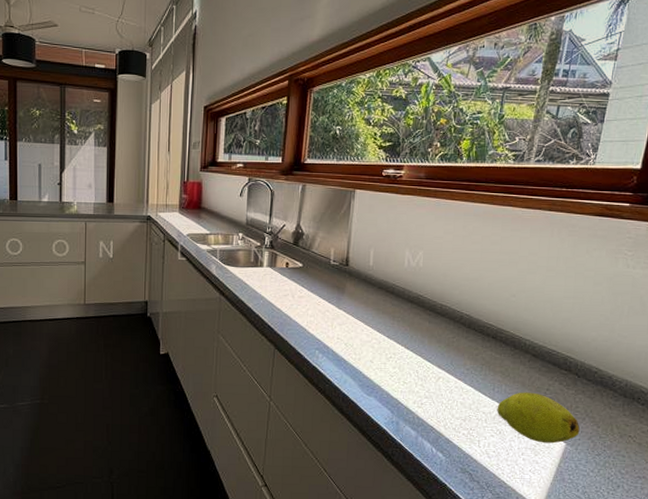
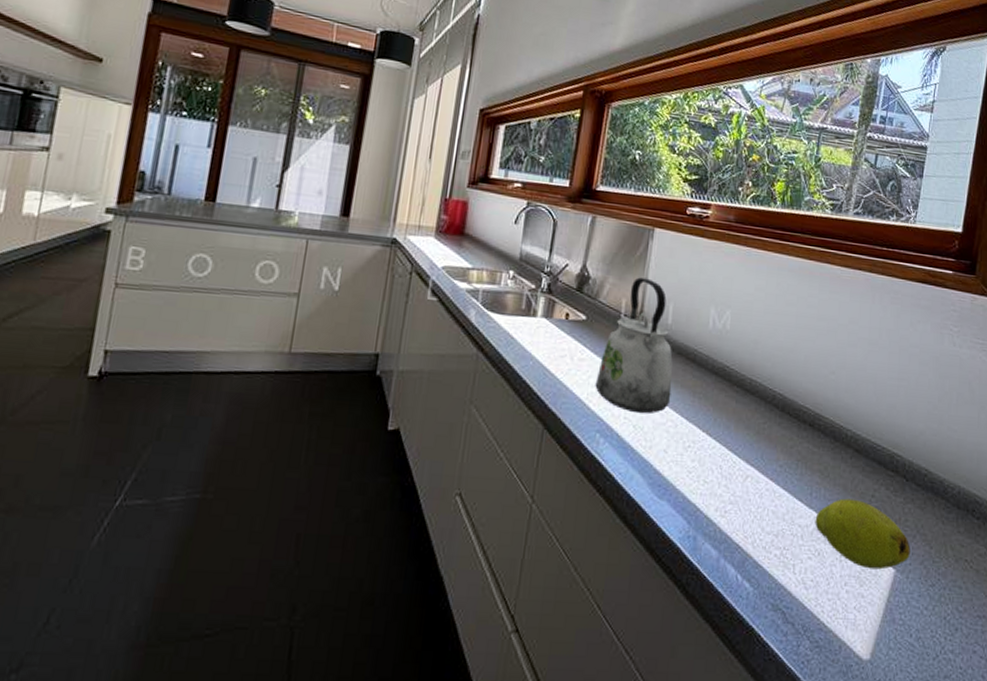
kettle: none [313,230,375,335] -> present [595,277,673,414]

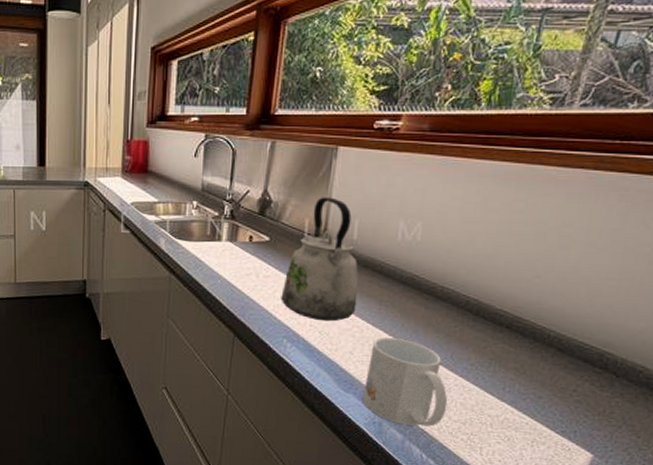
mug: none [676,434,760,540] -> present [362,337,448,427]
fruit: present [815,498,911,570] -> none [506,392,614,454]

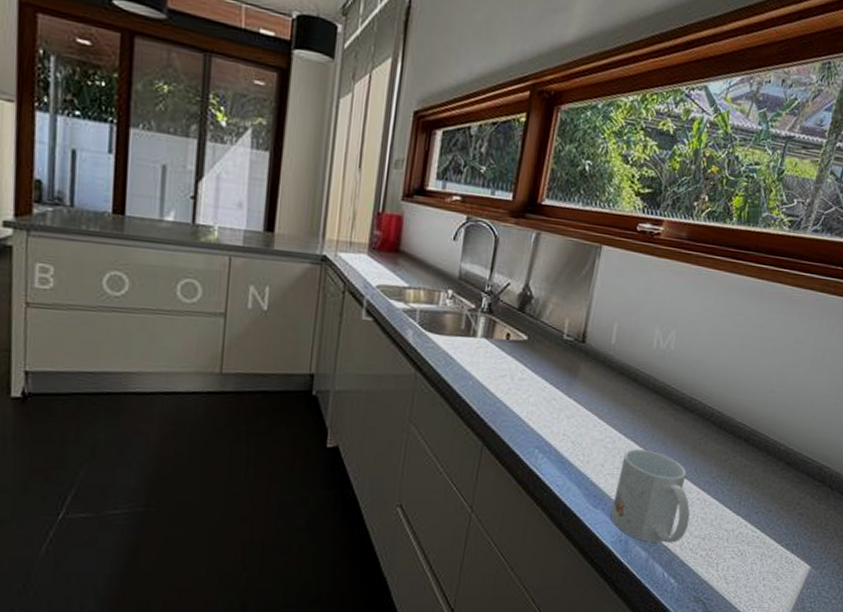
kettle: present [281,197,359,322] -> none [535,297,614,431]

